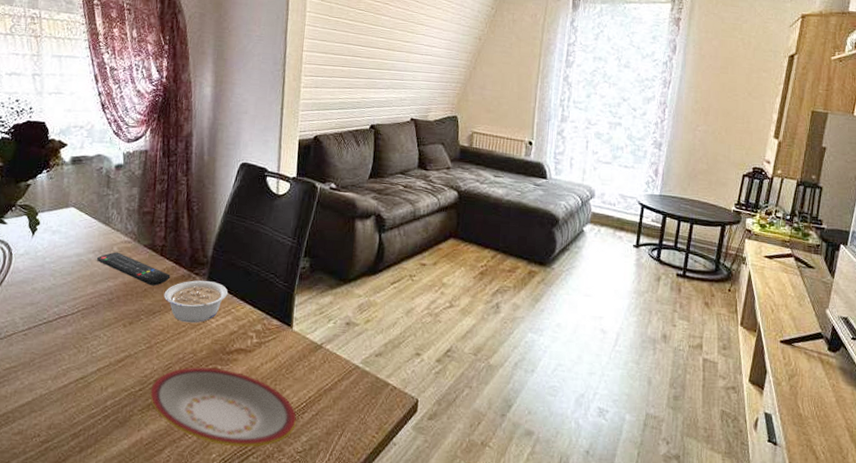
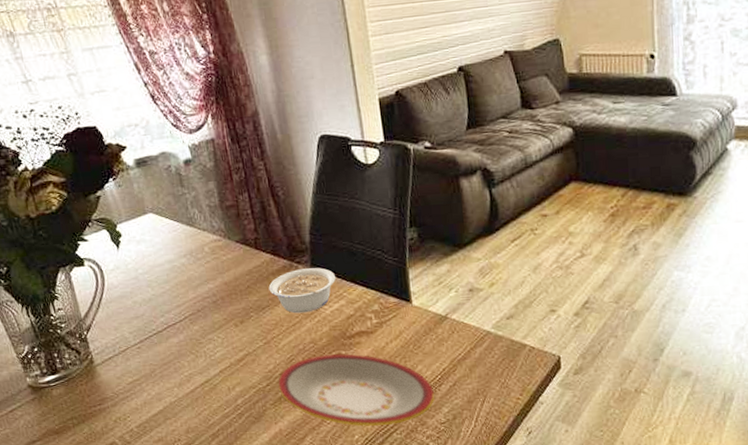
remote control: present [96,252,171,286] -> none [189,252,272,281]

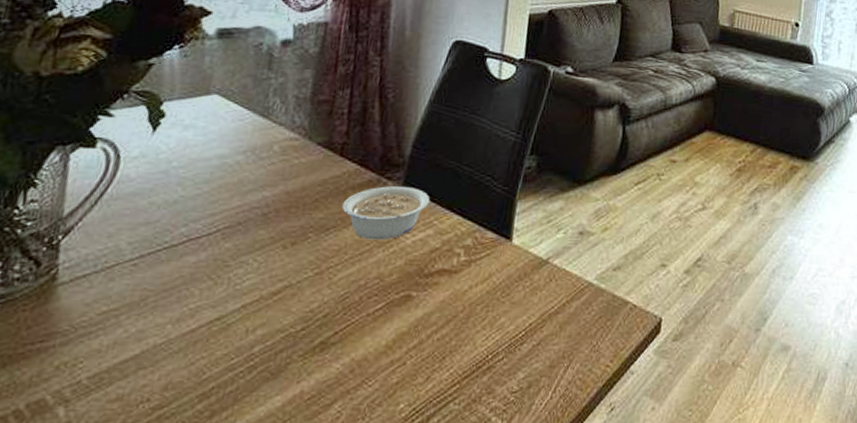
plate: present [278,353,435,427] -> none [316,294,513,393]

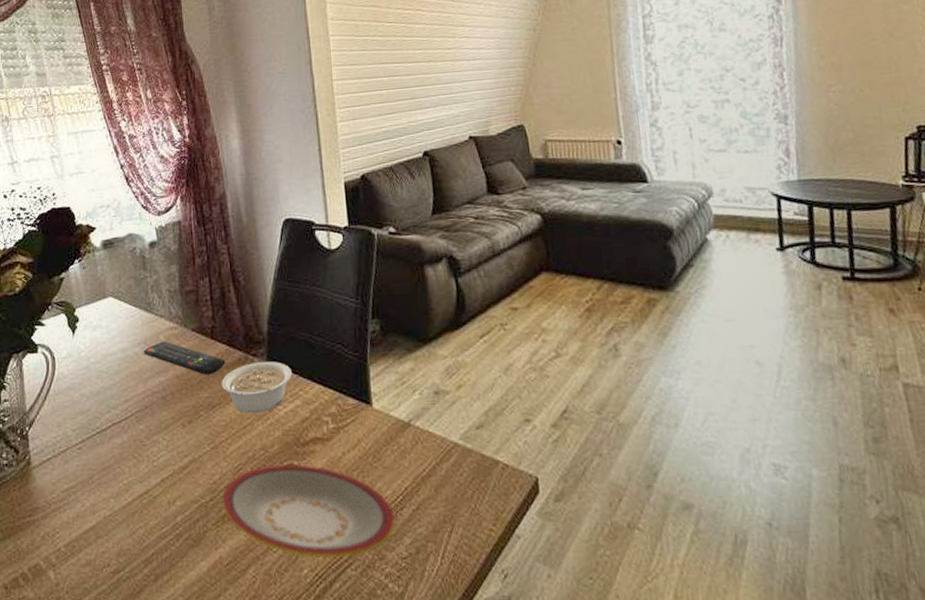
remote control: none [247,152,353,194] -> present [143,341,226,375]
plate: none [316,294,513,393] -> present [223,463,395,559]

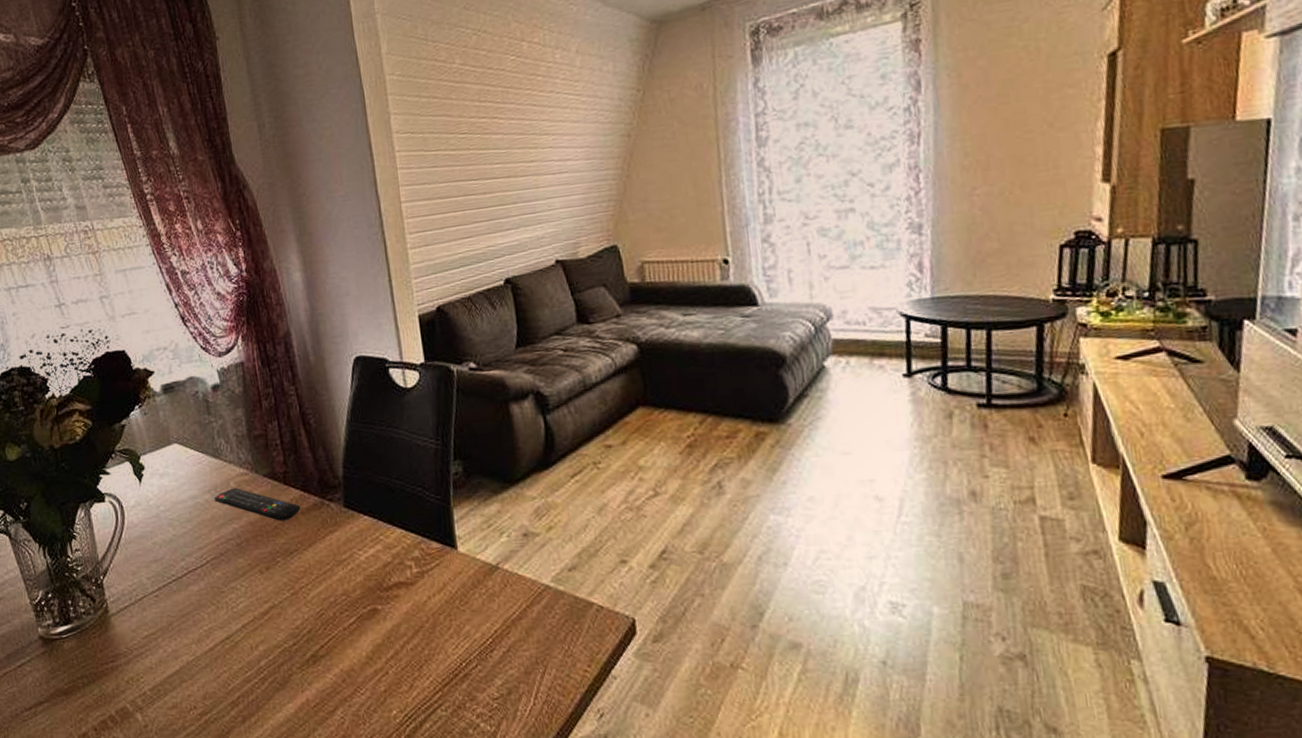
legume: present [221,361,293,414] -> none [297,506,372,560]
plate: present [223,463,395,559] -> none [306,608,485,700]

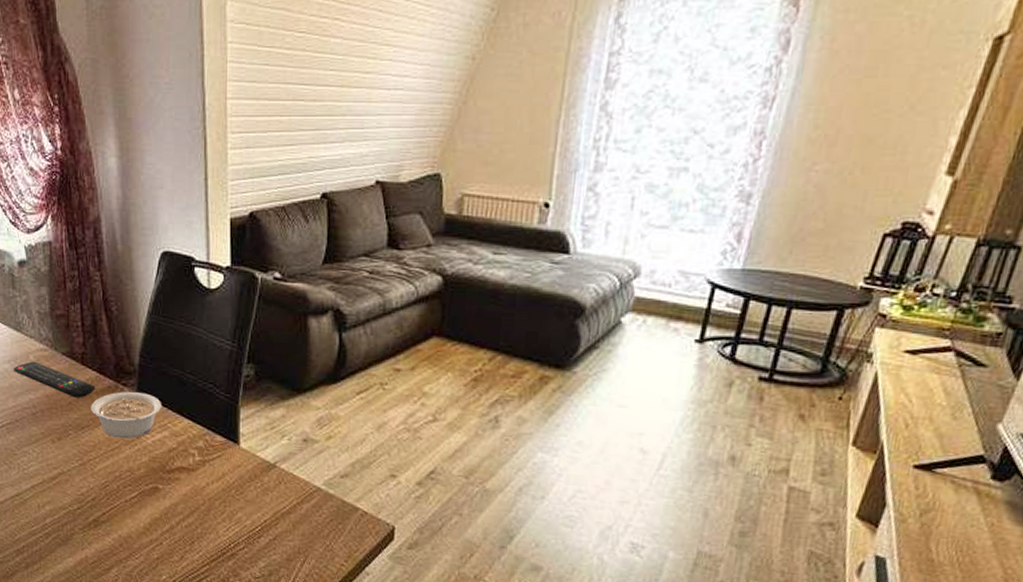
legume: none [297,506,372,560] -> present [91,392,162,439]

